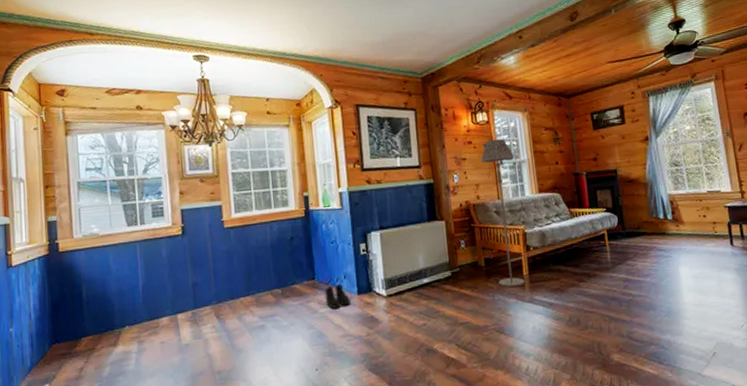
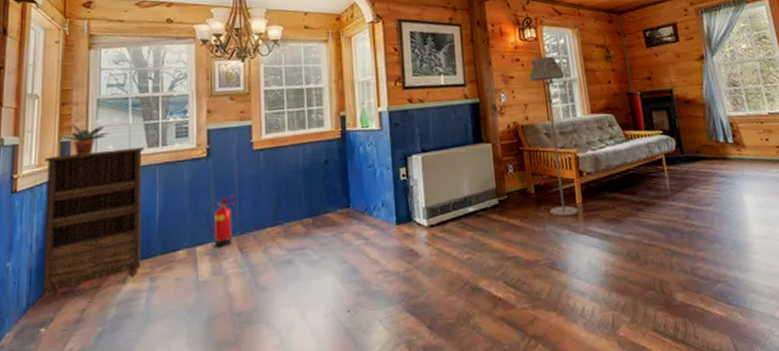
bookshelf: none [34,225,129,359] -> present [43,147,145,298]
potted plant: none [45,206,92,234] -> present [59,125,110,156]
fire extinguisher: none [184,268,210,316] -> present [205,194,235,248]
boots: present [324,283,350,309] -> none [360,211,388,241]

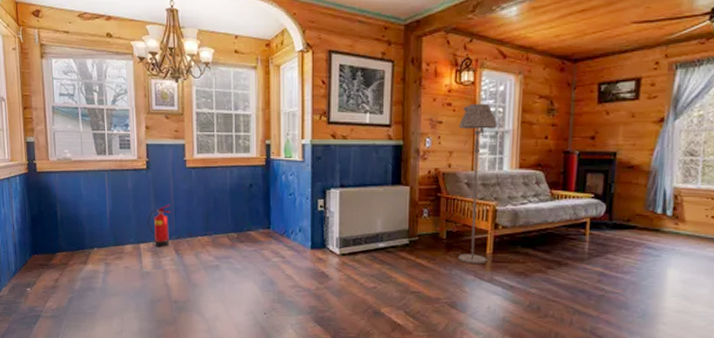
bookshelf: present [43,147,145,298] -> none [15,153,98,267]
potted plant: present [59,125,110,156] -> none [24,128,65,156]

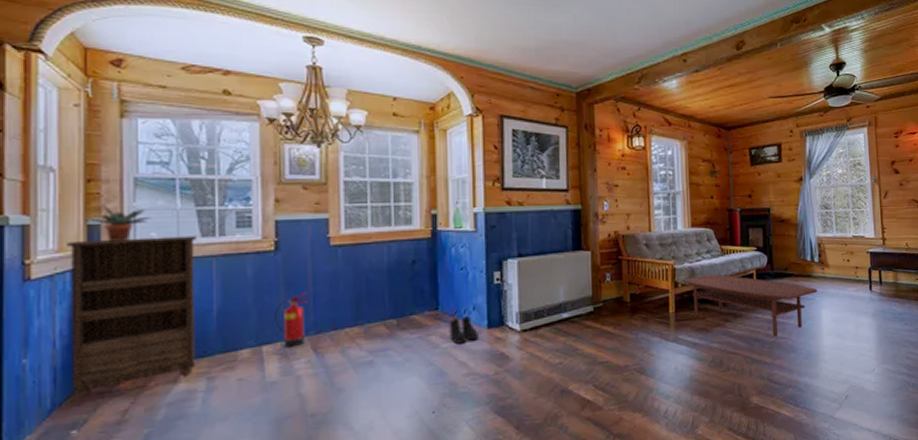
bookshelf: none [15,153,98,267] -> present [67,235,198,398]
potted plant: none [24,128,65,156] -> present [85,206,153,242]
boots: none [279,235,303,259] -> present [449,315,478,344]
floor lamp: present [458,103,498,265] -> none [634,167,671,326]
coffee table: none [502,219,666,291] -> present [681,274,818,337]

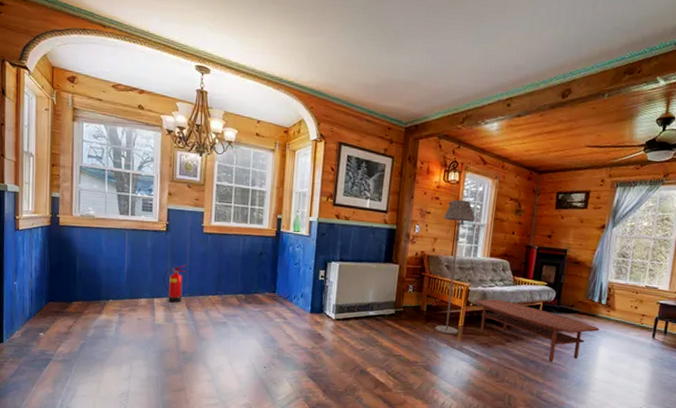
bookshelf: present [67,235,198,398] -> none [39,207,118,313]
potted plant: present [85,206,153,242] -> none [50,184,90,211]
boots: present [449,315,478,344] -> none [281,300,303,321]
floor lamp: none [634,167,671,326] -> present [435,199,476,335]

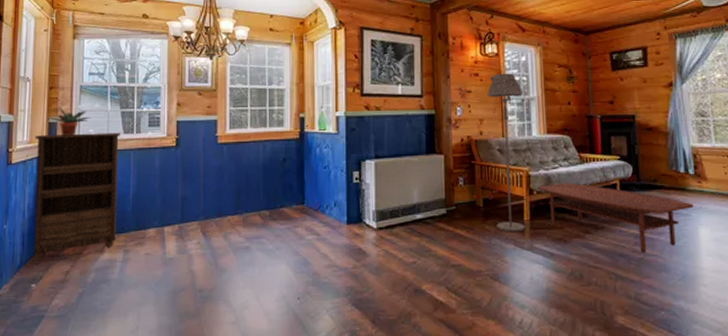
bookshelf: none [39,207,118,313] -> present [34,132,121,259]
potted plant: none [50,184,90,211] -> present [47,108,91,136]
fire extinguisher: present [162,264,186,303] -> none [173,182,199,230]

